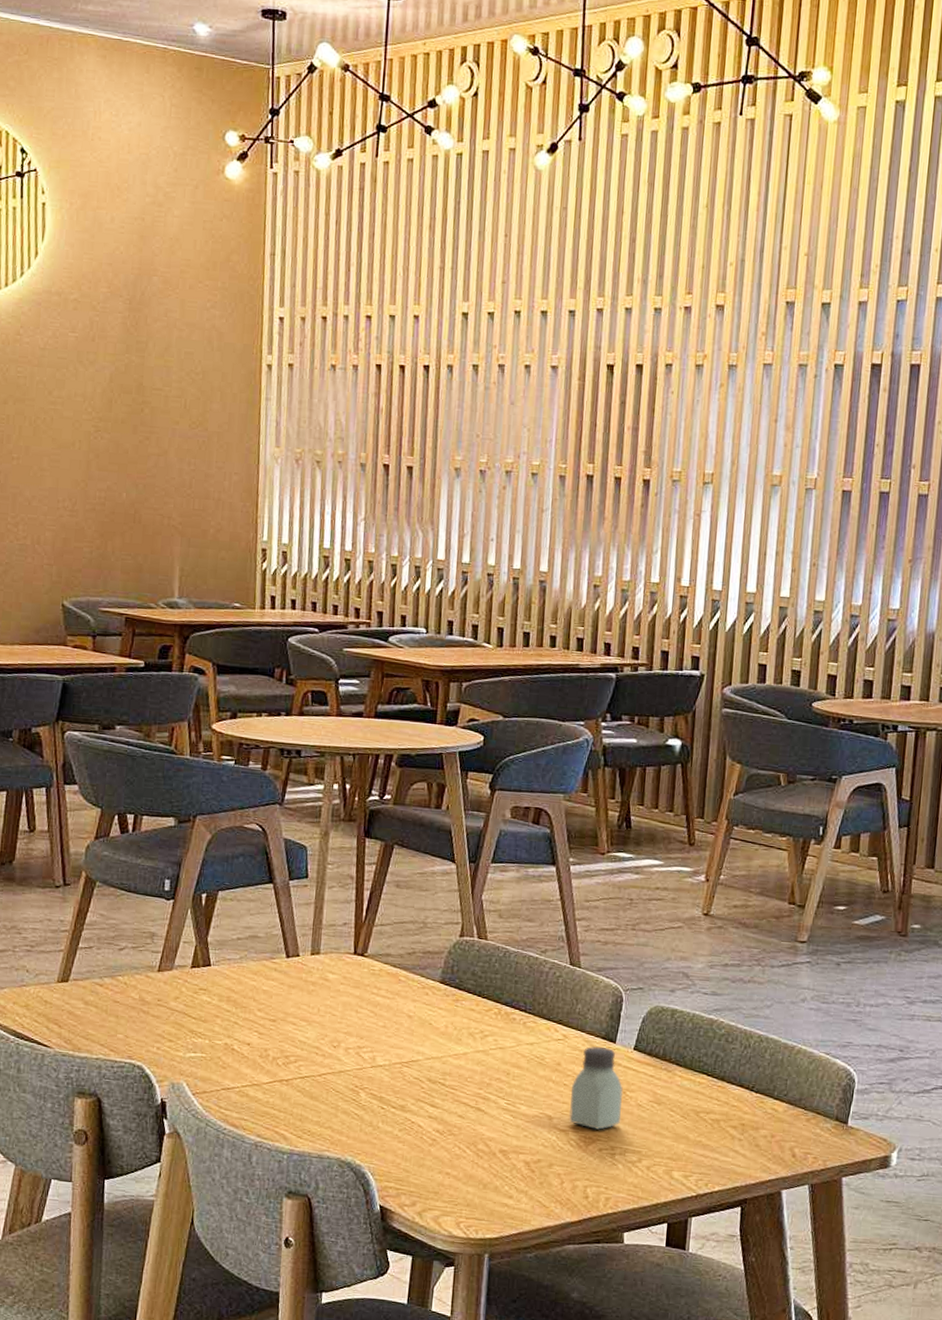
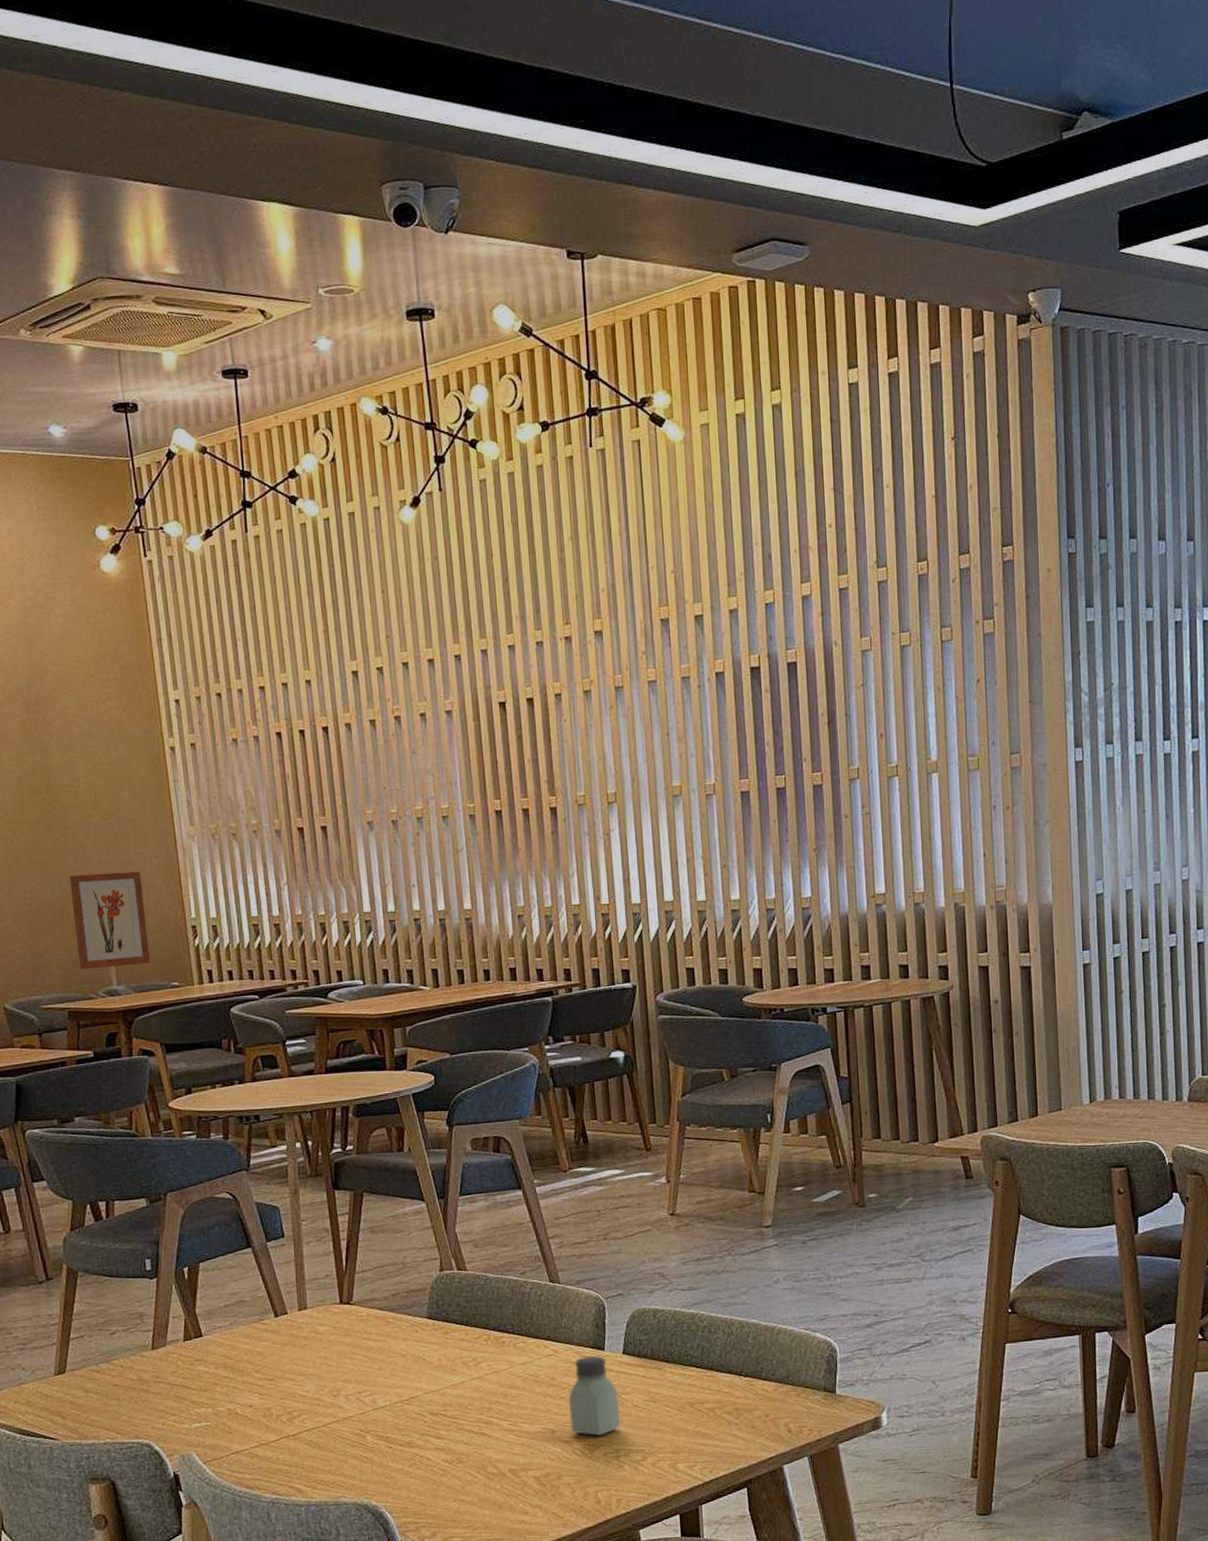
wall art: none [143,480,219,581] -> present [69,871,151,970]

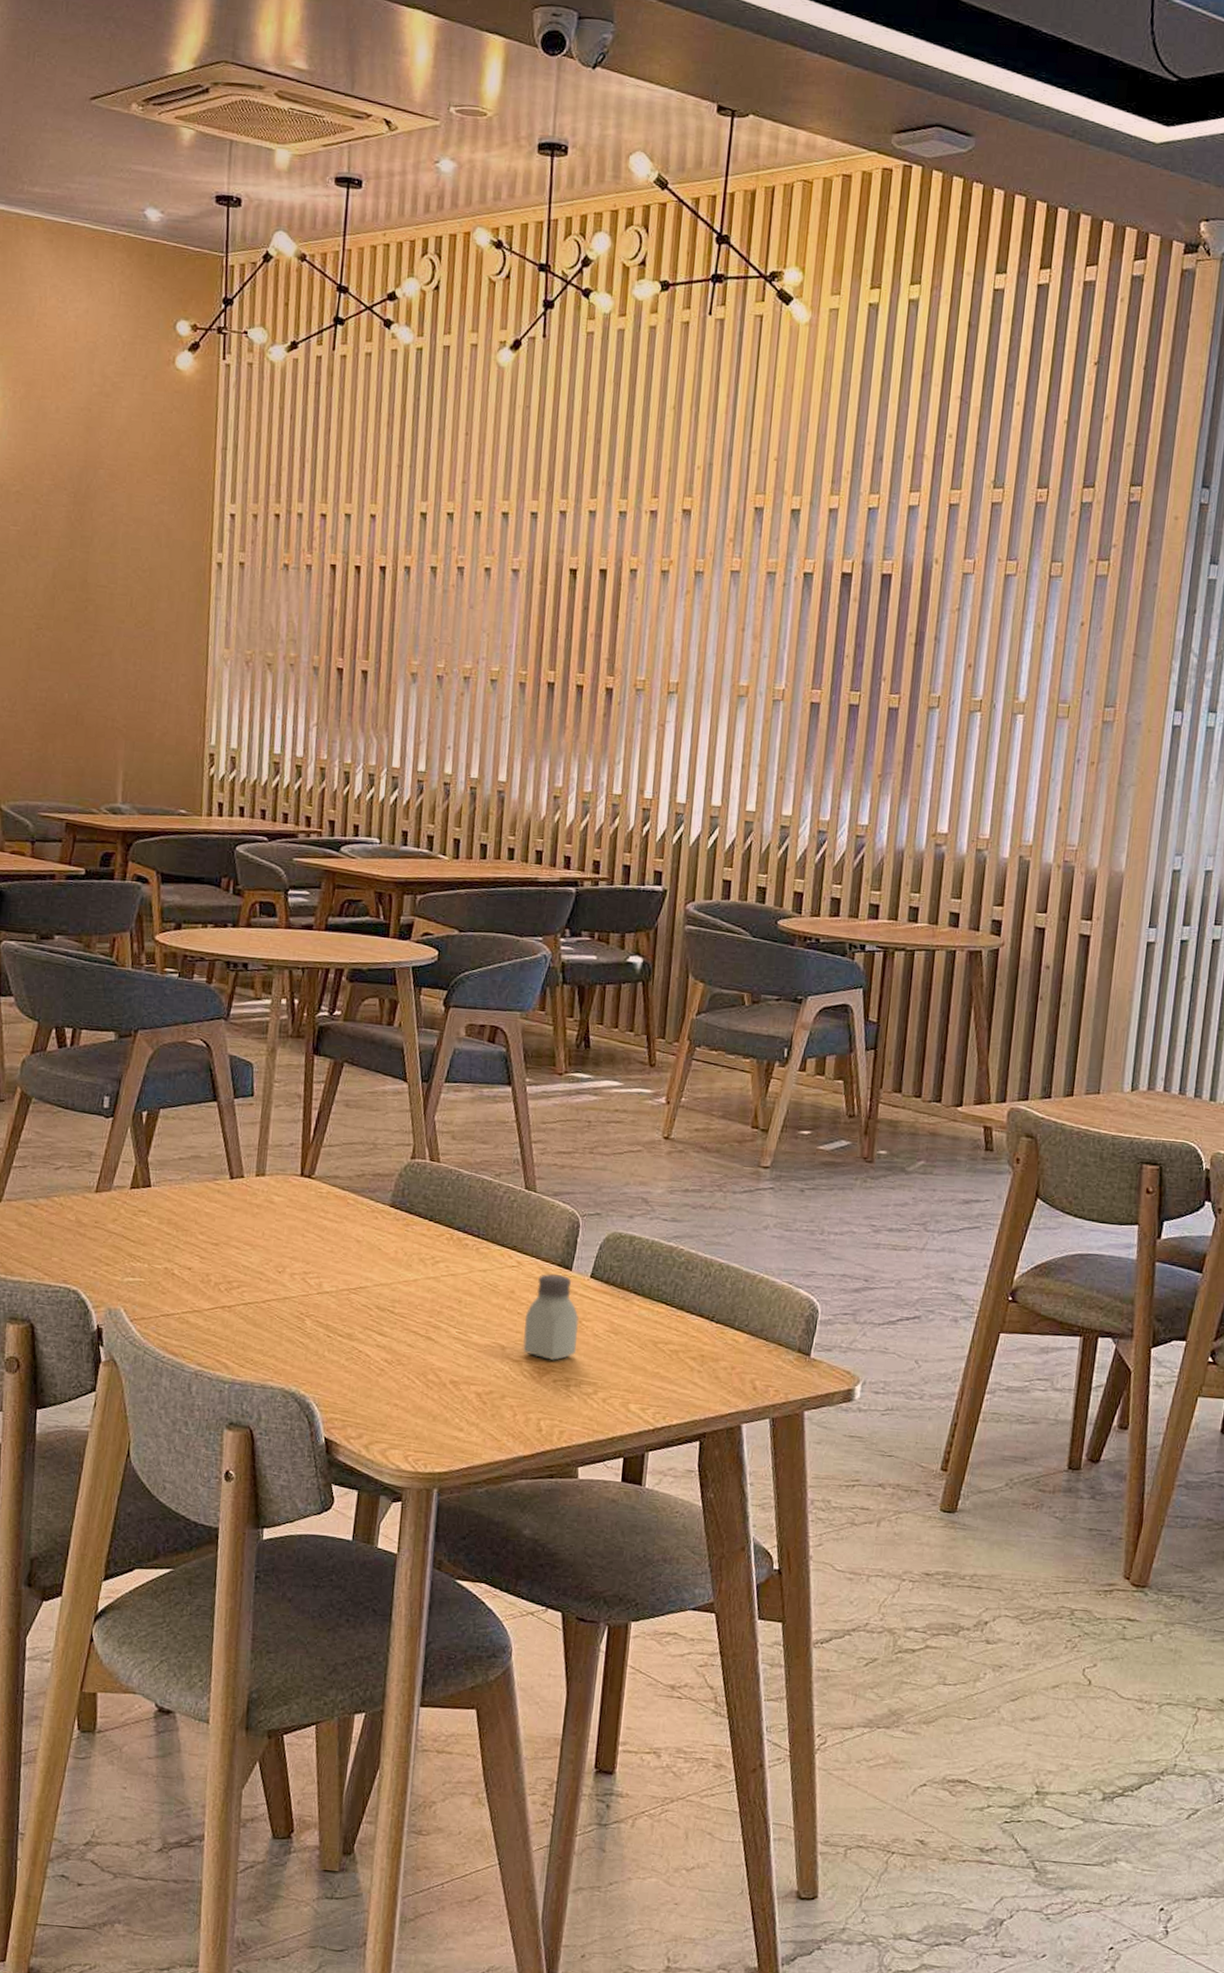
wall art: present [69,871,151,970] -> none [85,680,165,786]

